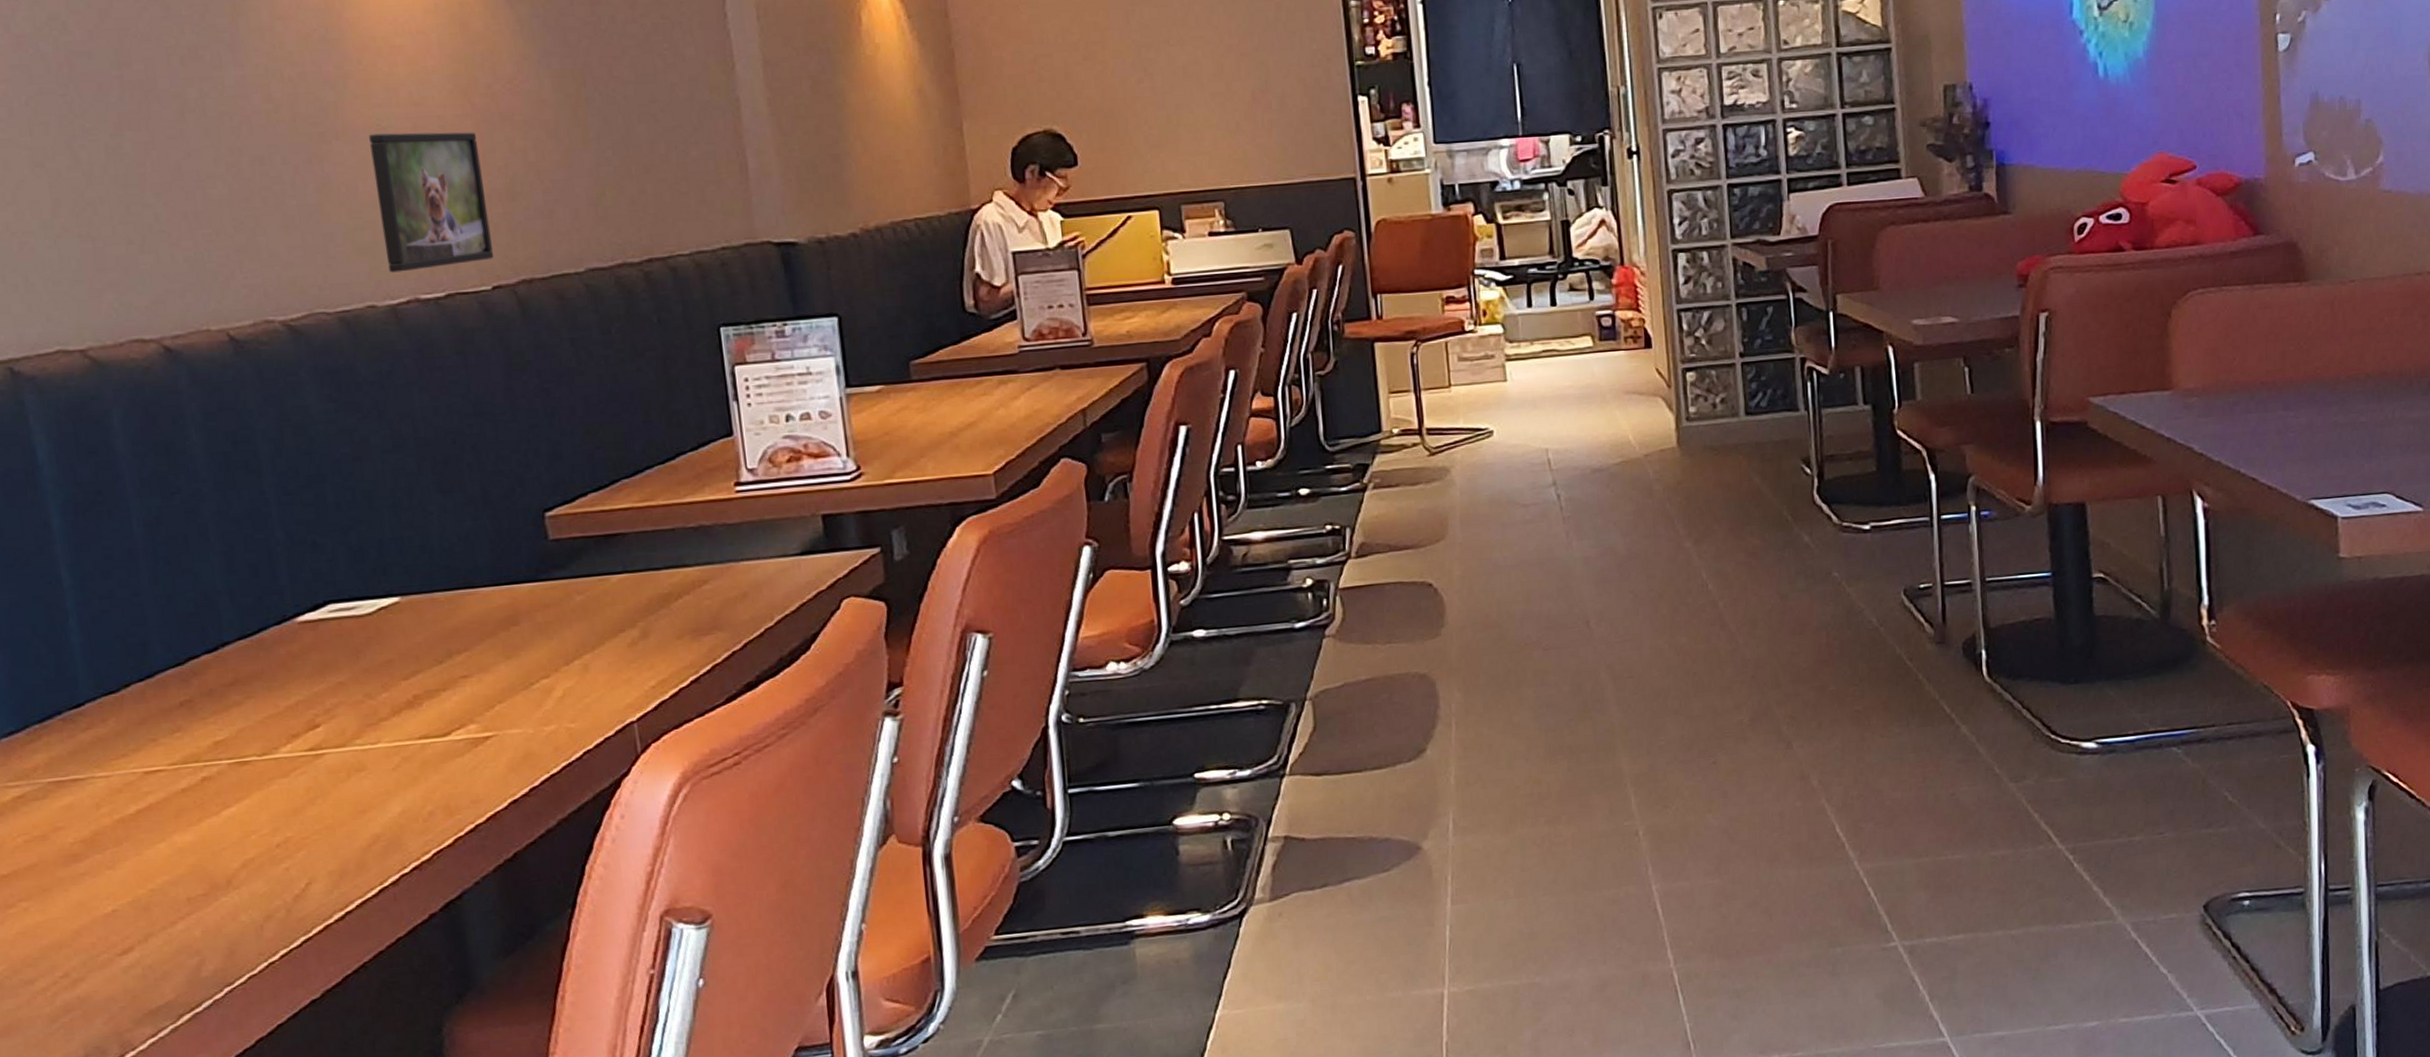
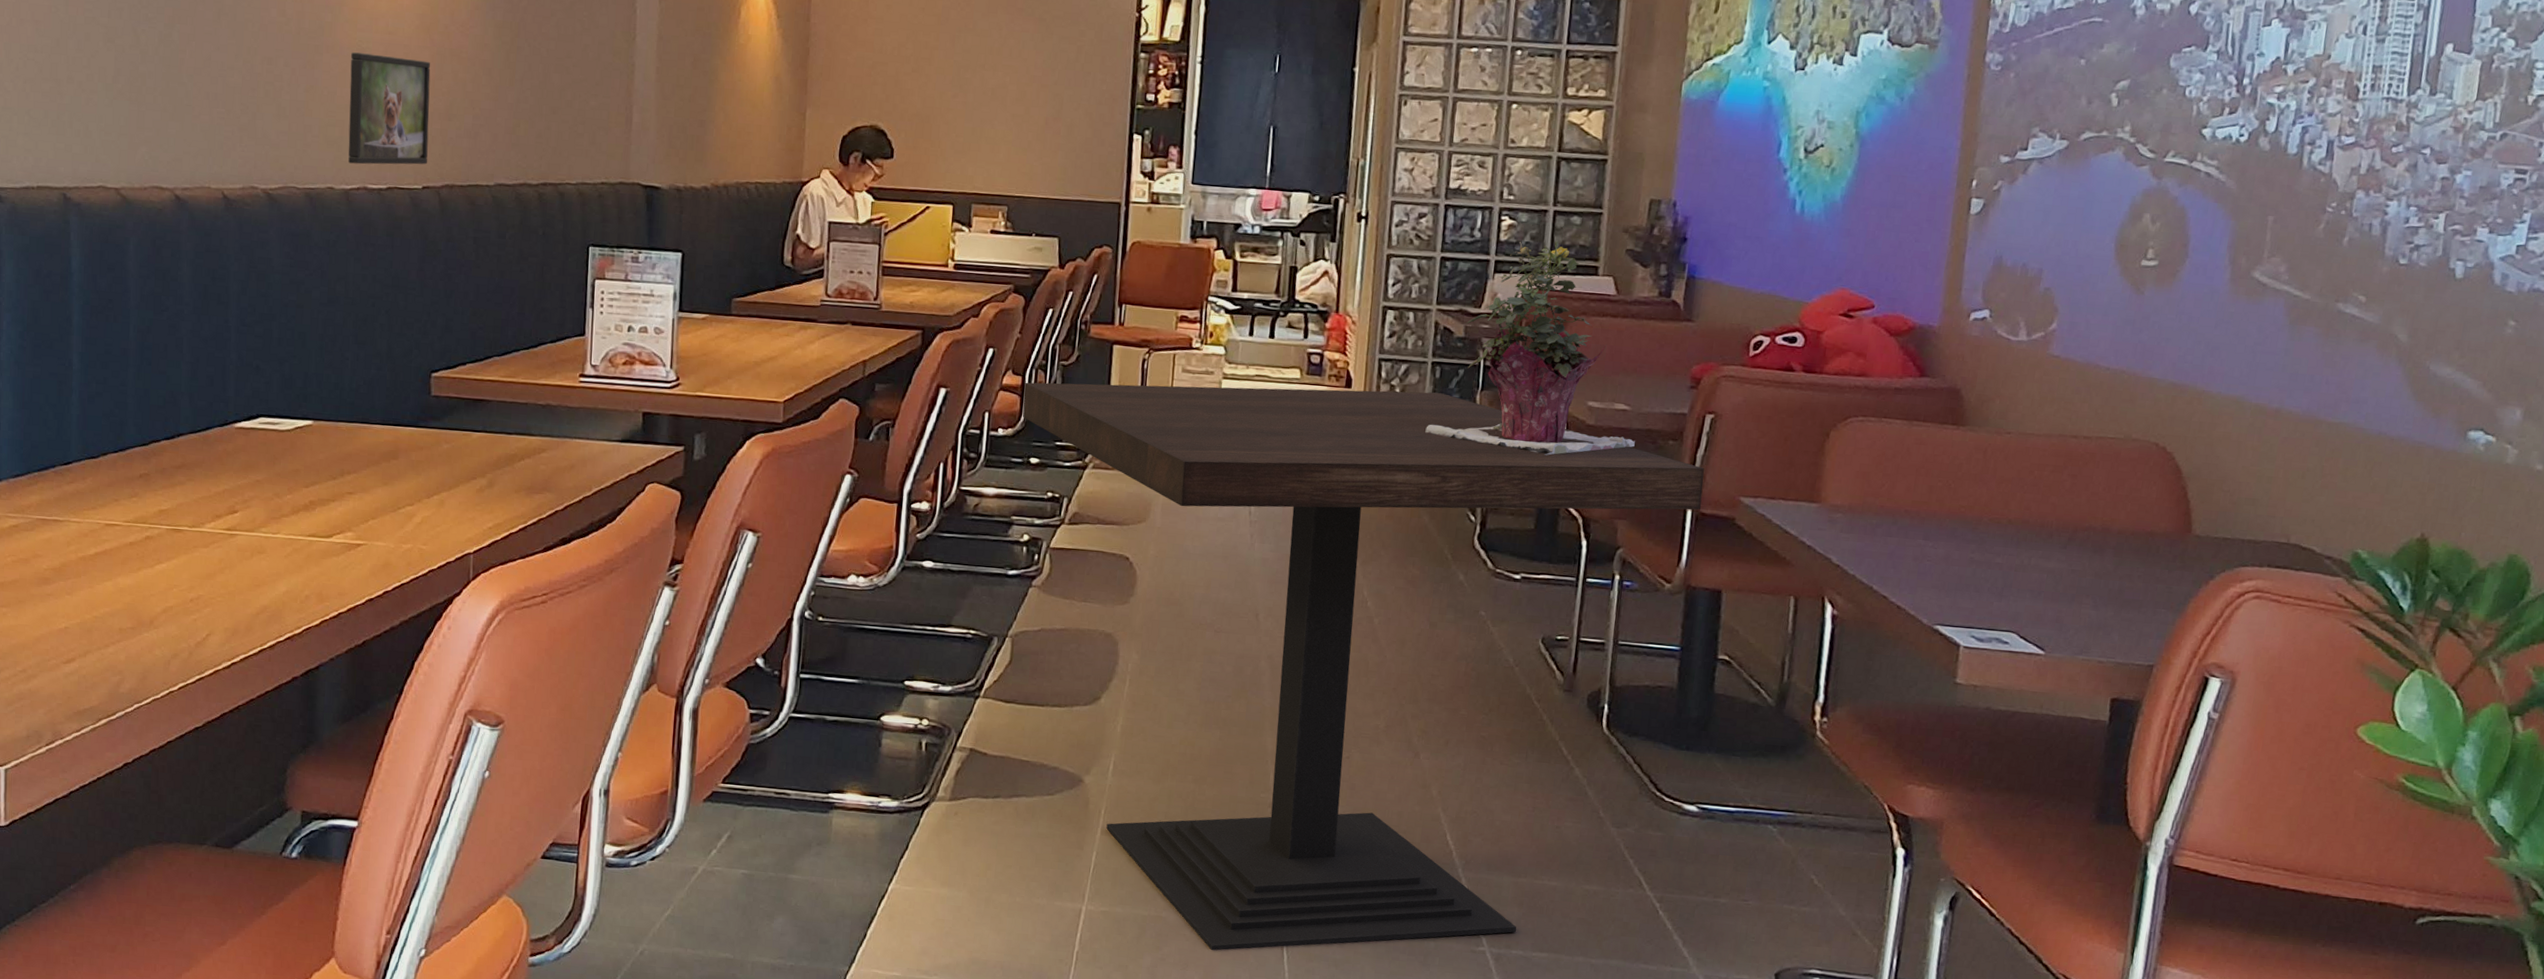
dining table: none [1278,336,2049,1008] -> present [1022,382,1704,951]
potted flower: none [1741,146,1969,387] -> present [1425,240,1635,456]

